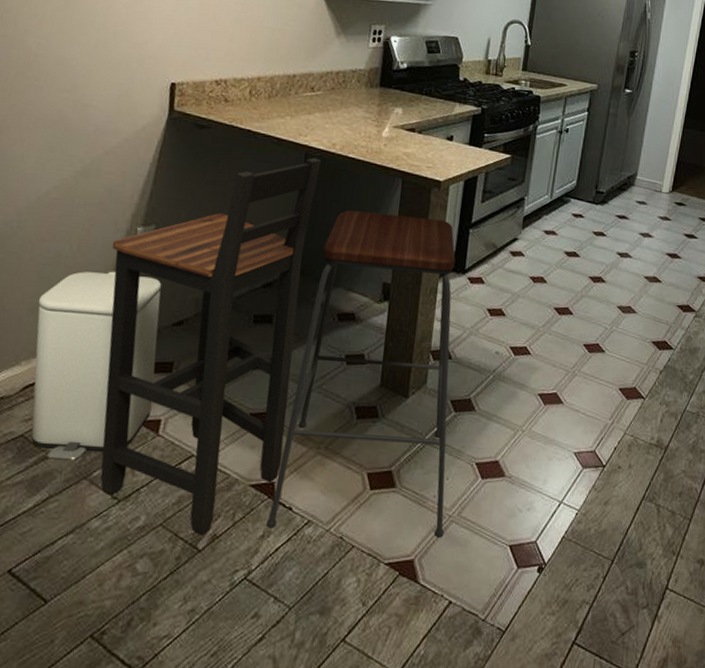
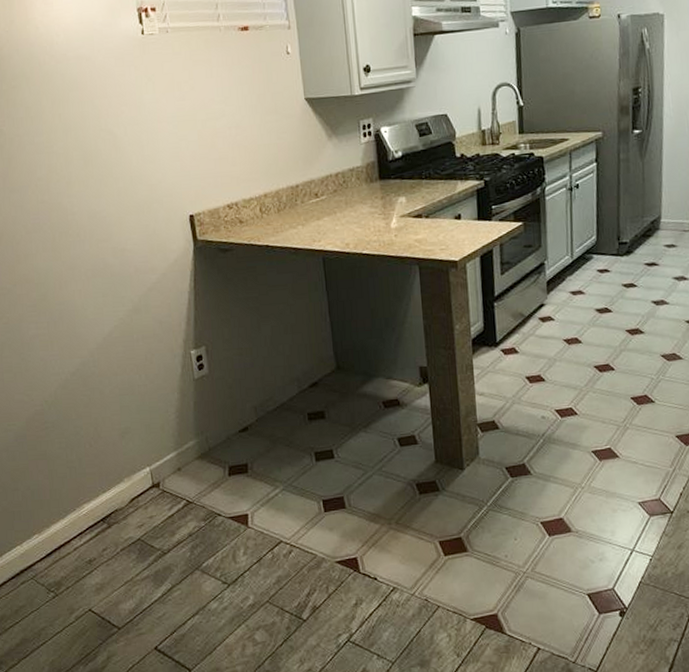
pedal bin: present [31,271,162,462] -> none [125,392,238,557]
bar stool: present [100,157,322,536] -> none [174,260,359,608]
bar stool: present [266,210,456,538] -> none [357,298,522,597]

